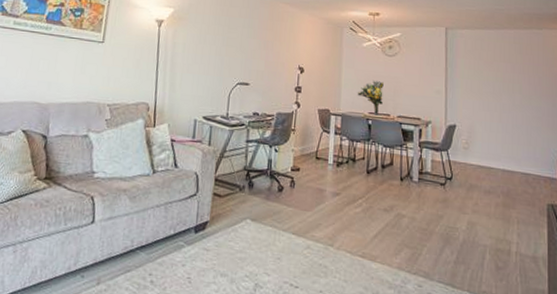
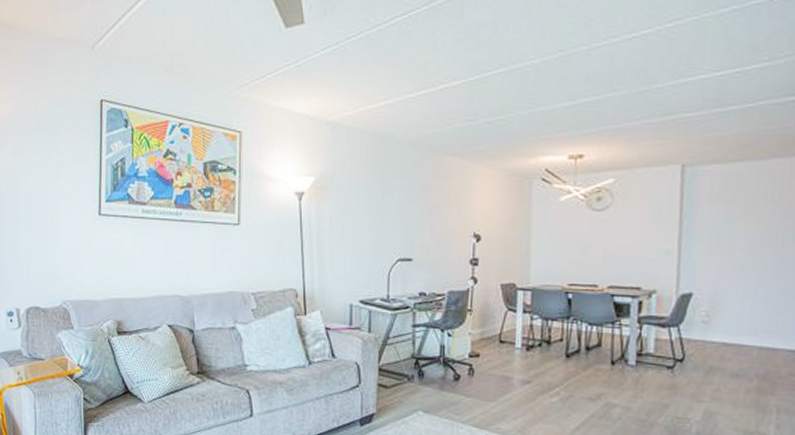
bouquet: present [357,81,384,116] -> none [552,244,589,289]

